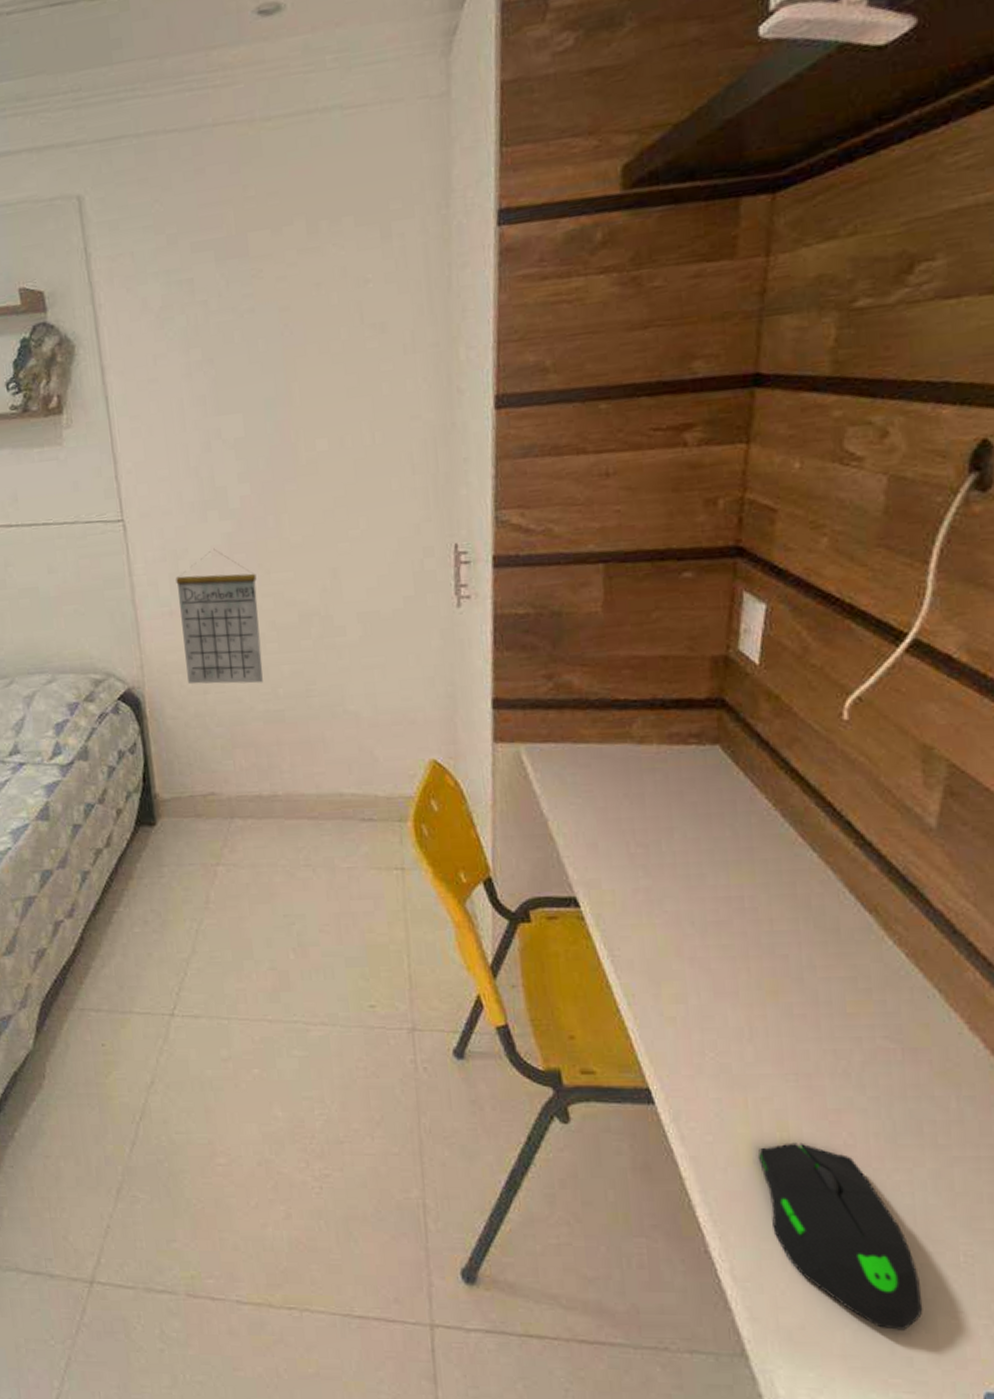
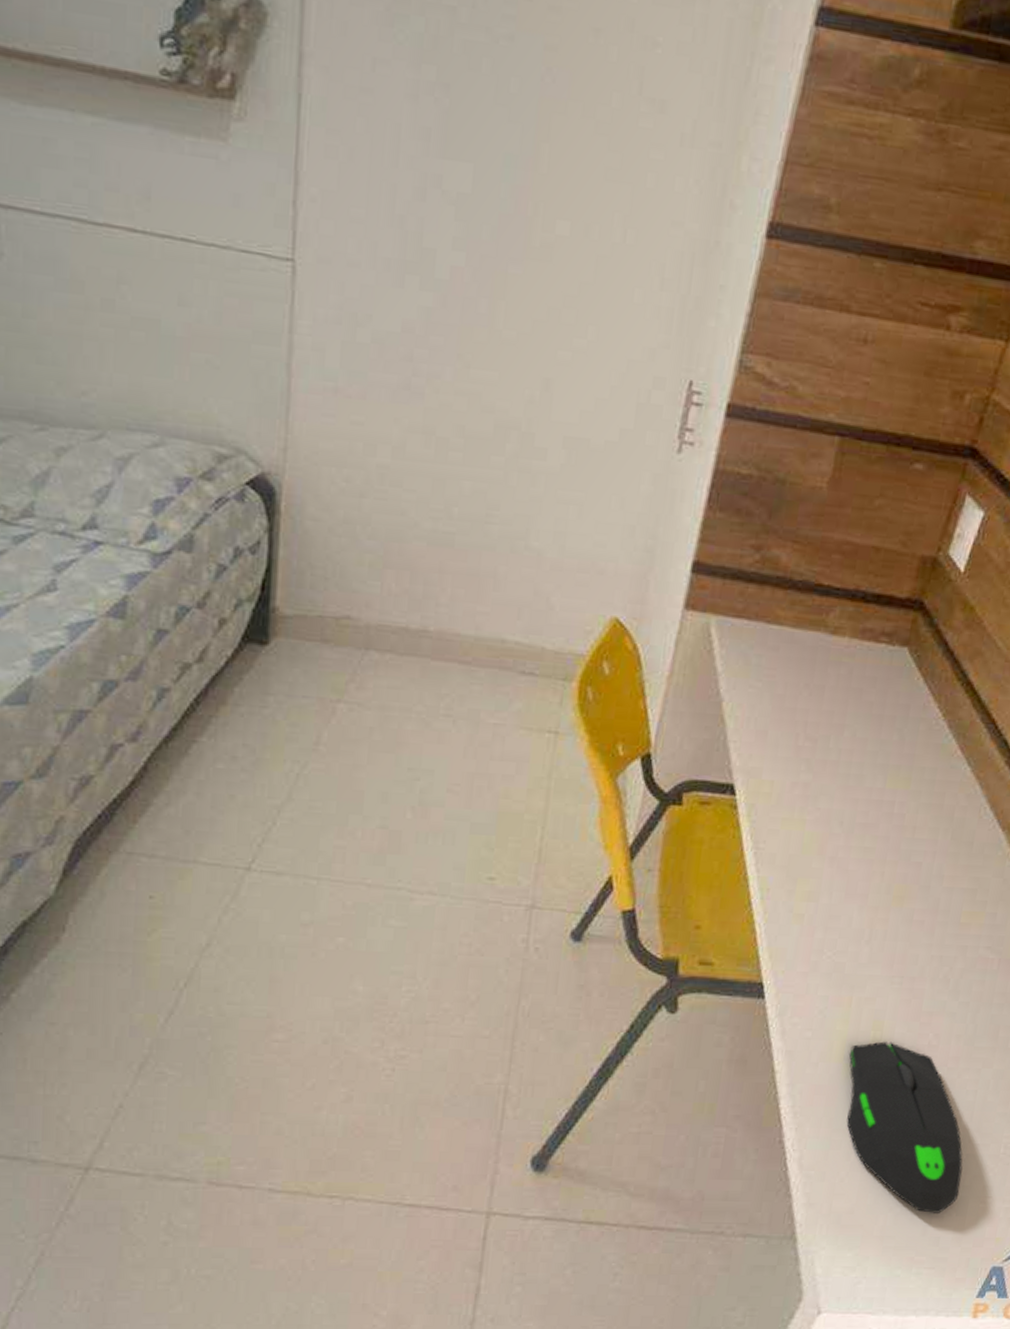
calendar: present [176,548,263,684] -> none [342,322,453,497]

